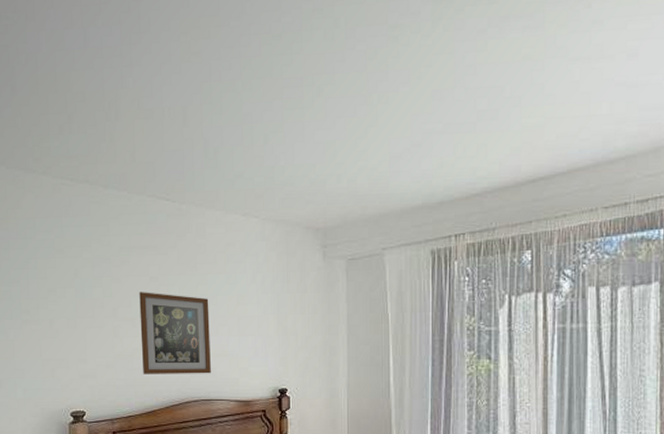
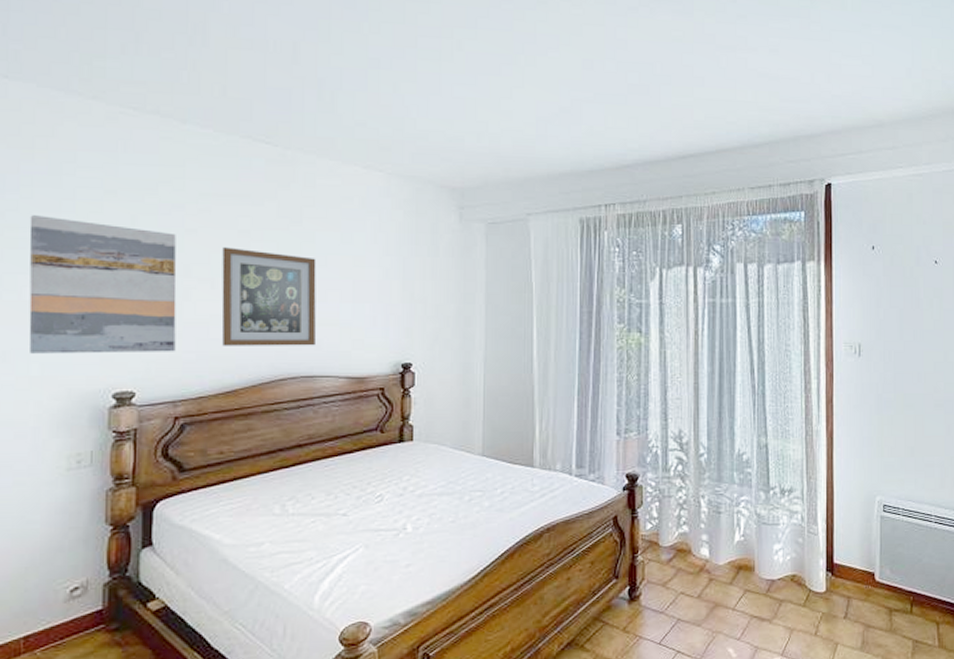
wall art: none [9,272,111,381] -> present [29,215,177,354]

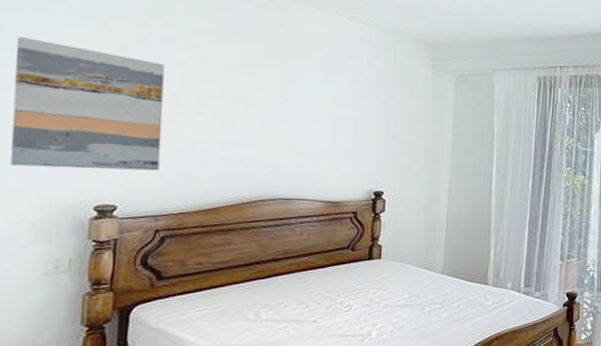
wall art: present [221,247,316,346] -> none [206,79,299,172]

